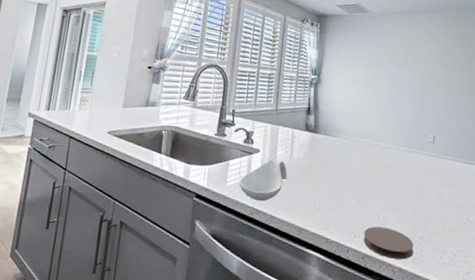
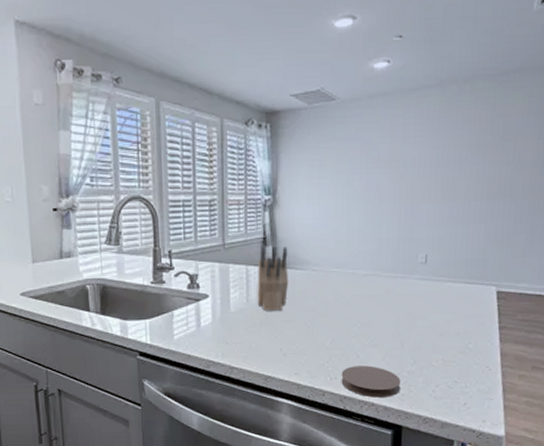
spoon rest: present [239,159,287,202] -> none [188,304,245,352]
knife block: none [298,114,326,170] -> present [257,246,289,311]

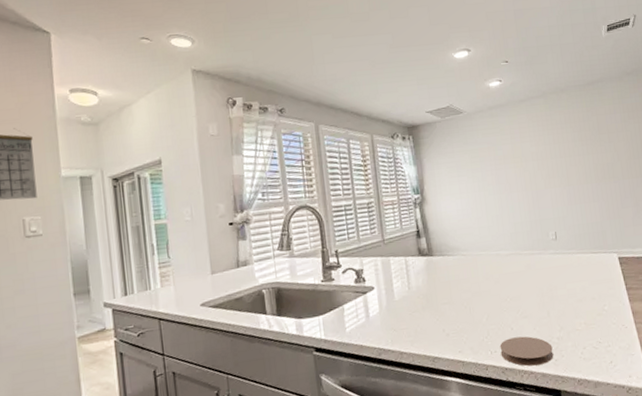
knife block: present [257,246,289,311] -> none [415,237,444,296]

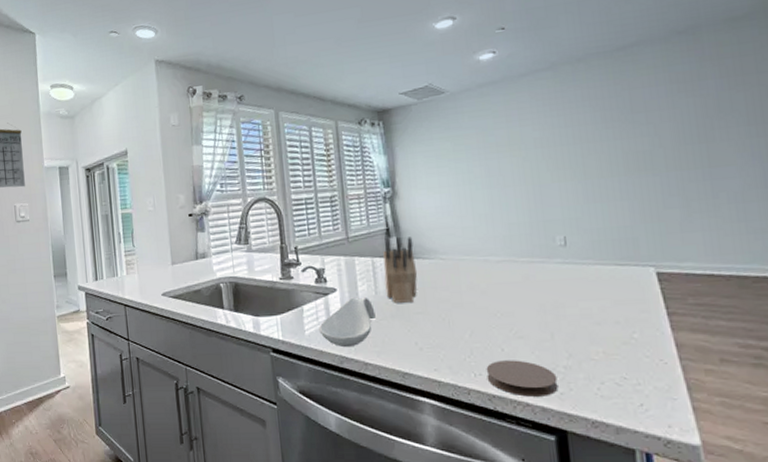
spoon rest: none [358,293,409,340] -> present [319,297,376,348]
knife block: none [415,237,444,296] -> present [383,236,418,303]

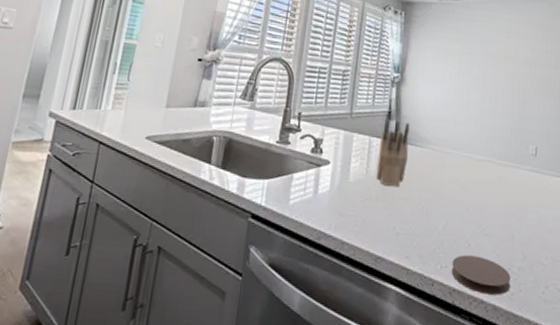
spoon rest: present [319,297,376,348] -> none [304,172,362,224]

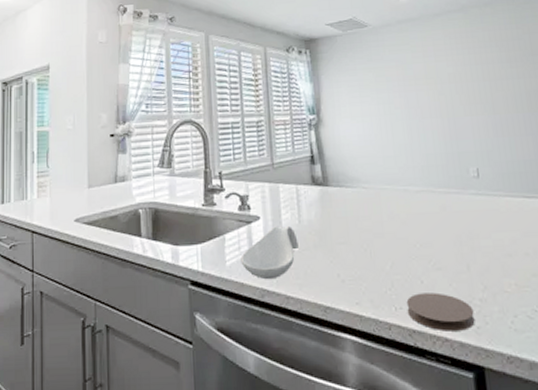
spoon rest: none [304,172,362,224] -> present [240,226,299,280]
knife block: present [376,119,410,186] -> none [307,164,341,233]

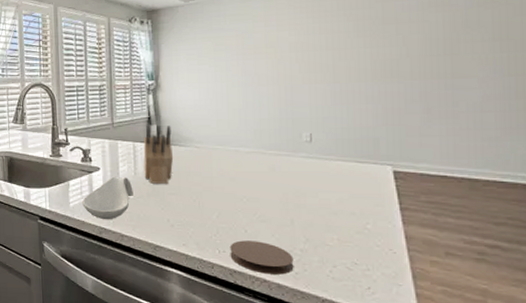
knife block: none [307,164,341,233] -> present [143,125,174,184]

